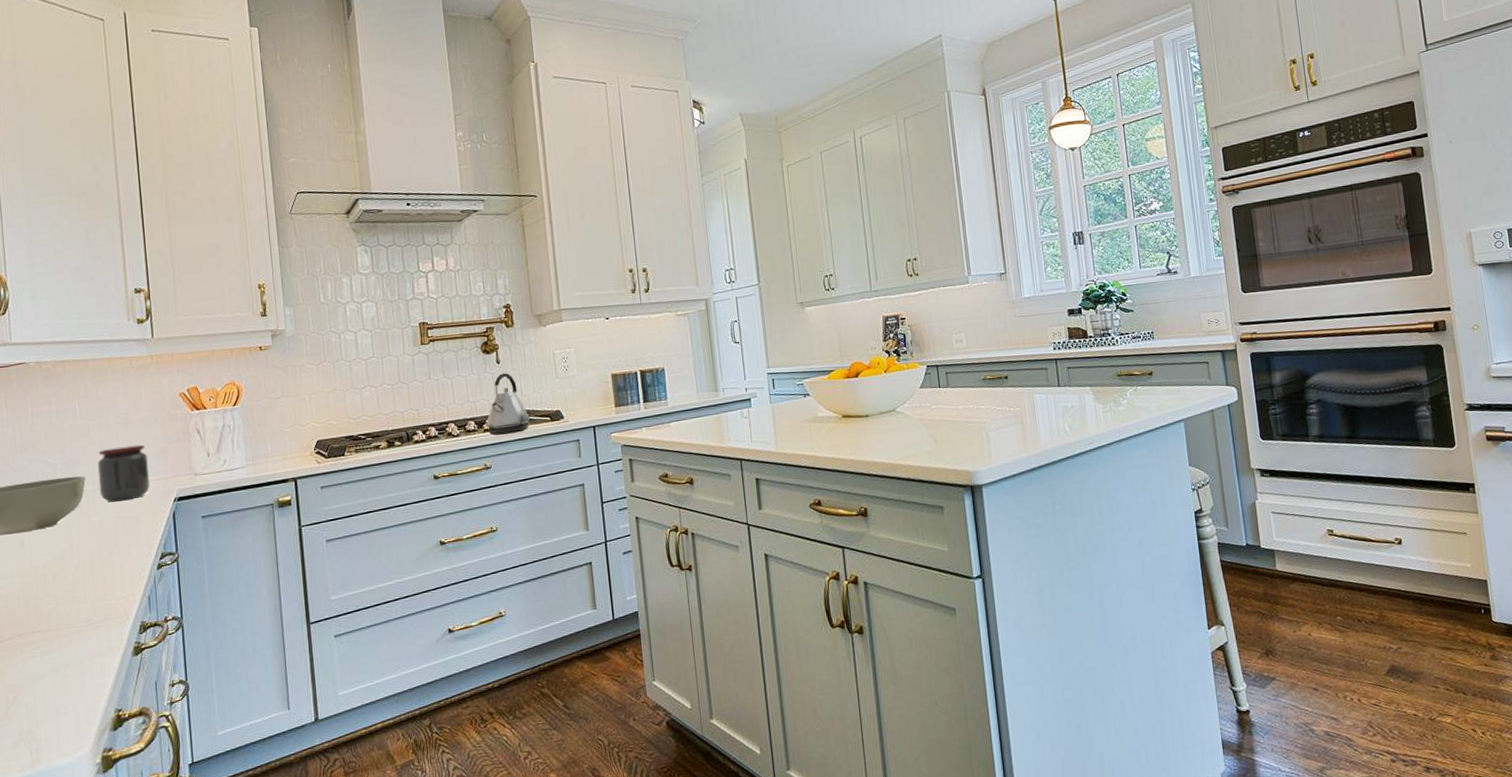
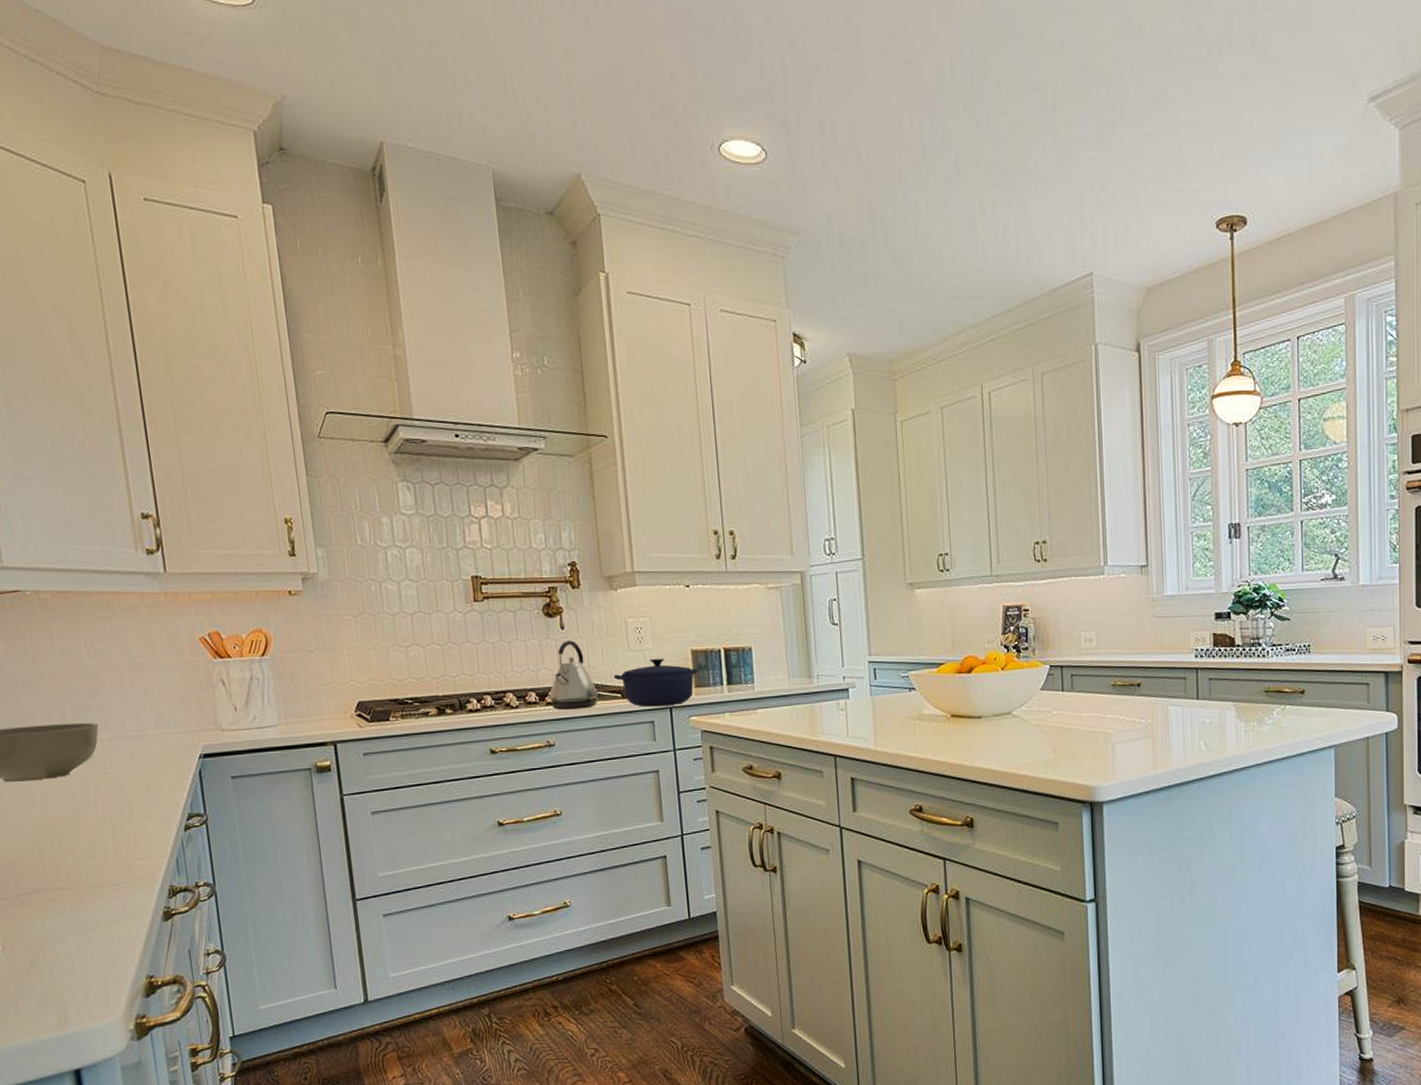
jar: present [97,444,150,502] -> none [110,692,172,754]
cooking pot: none [543,383,618,427] -> present [613,658,698,707]

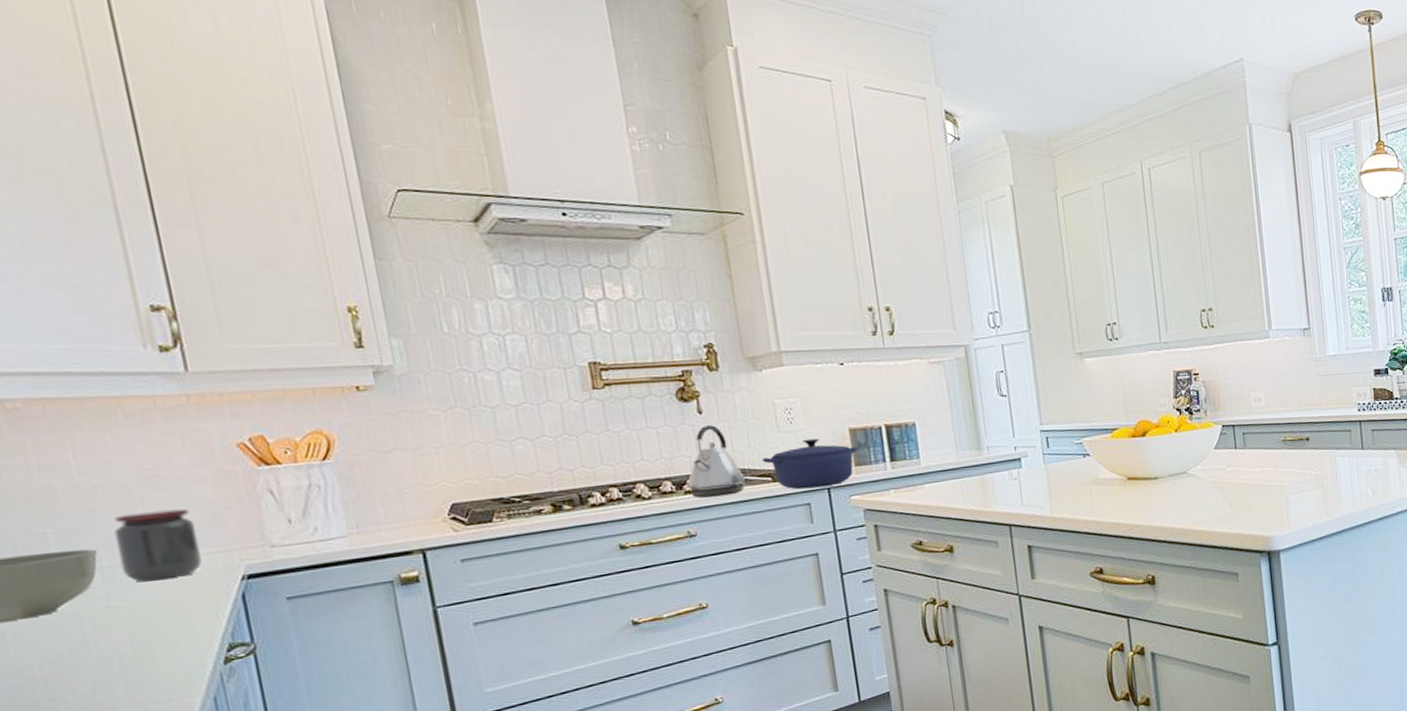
jar: none [110,692,172,754] -> present [113,508,202,582]

